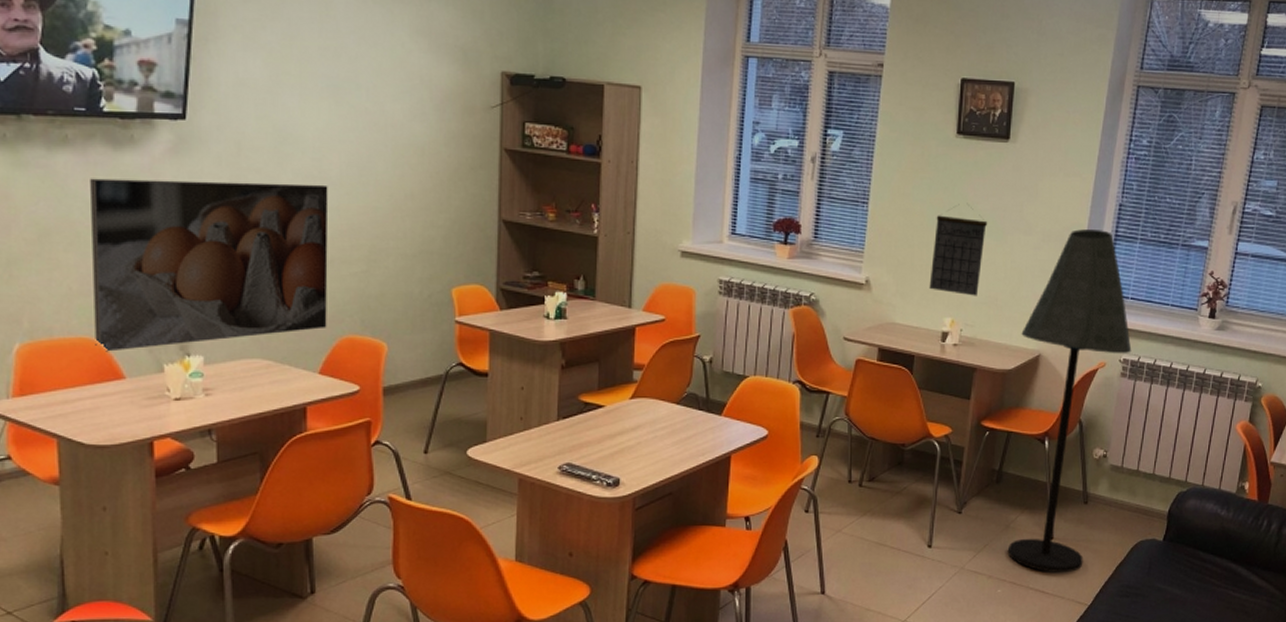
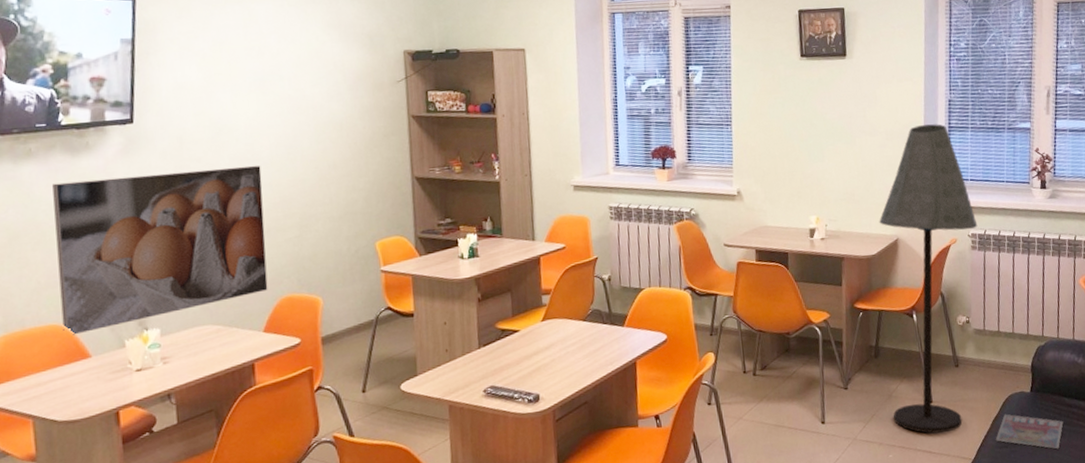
calendar: present [929,203,988,296] -> none [791,114,838,195]
magazine: none [1116,561,1194,606] -> present [995,414,1064,449]

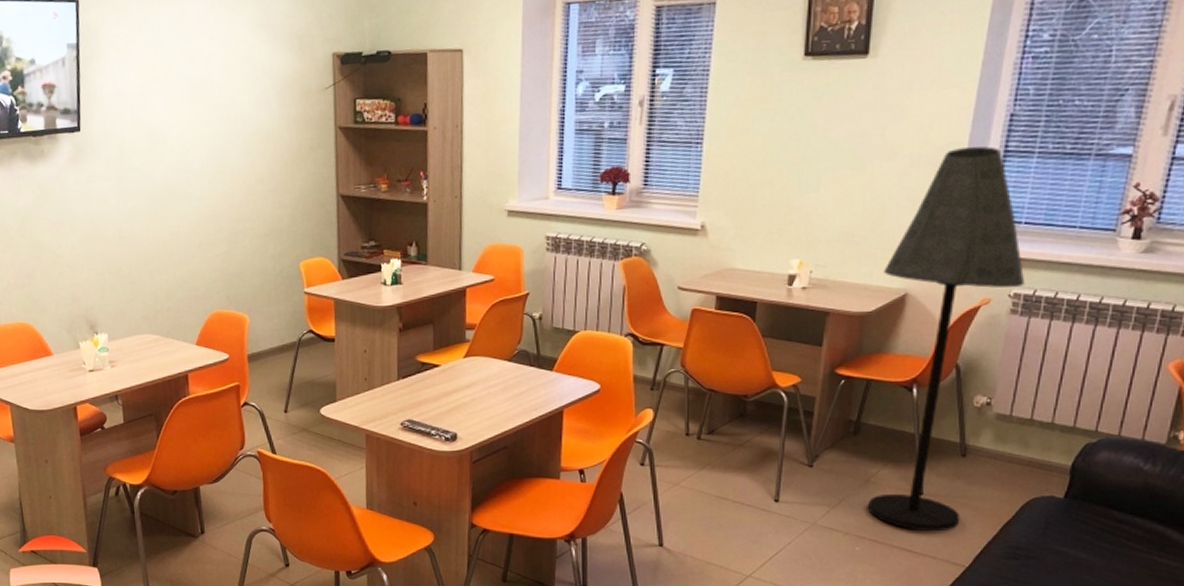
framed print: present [52,165,268,335] -> none [16,177,200,334]
magazine: present [995,414,1064,449] -> none [1002,520,1105,571]

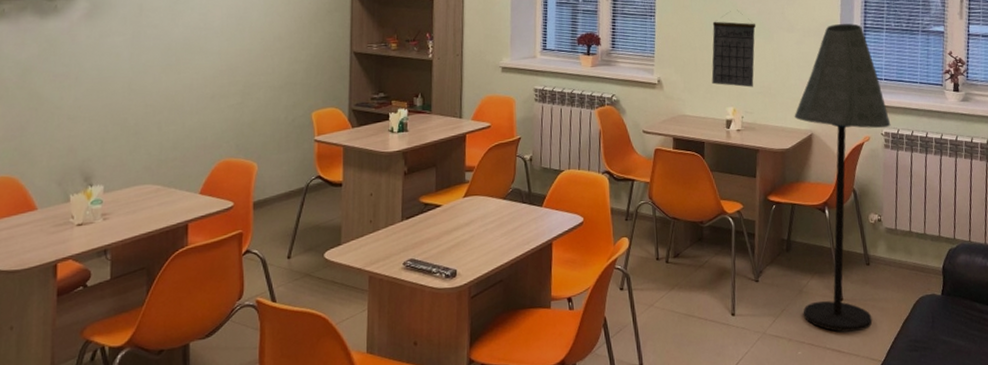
calendar: none [773,131,843,234] -> present [711,9,756,88]

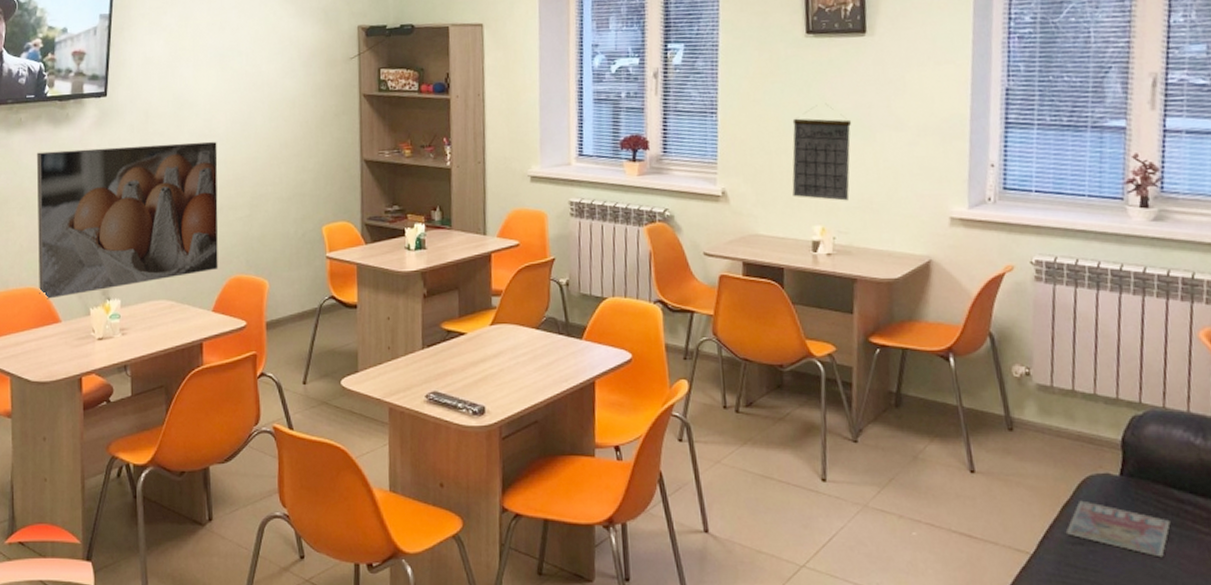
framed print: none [14,34,212,188] -> present [37,141,219,299]
floor lamp: present [794,23,891,333] -> none [905,118,1045,514]
magazine: none [905,316,975,356] -> present [1065,500,1171,558]

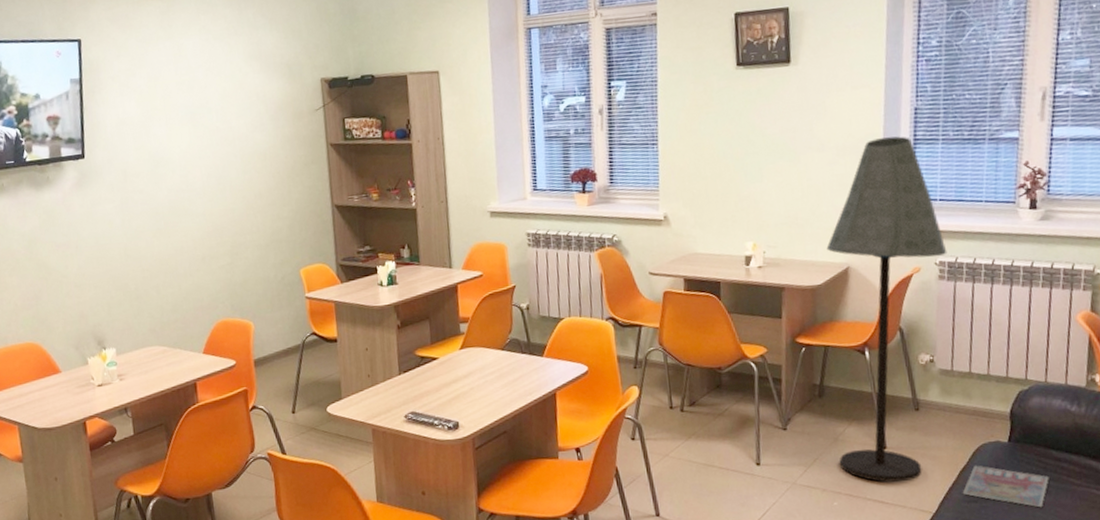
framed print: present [37,141,219,299] -> none [22,195,206,352]
calendar: present [792,103,852,201] -> none [725,129,779,219]
floor lamp: none [905,118,1045,514] -> present [826,136,947,483]

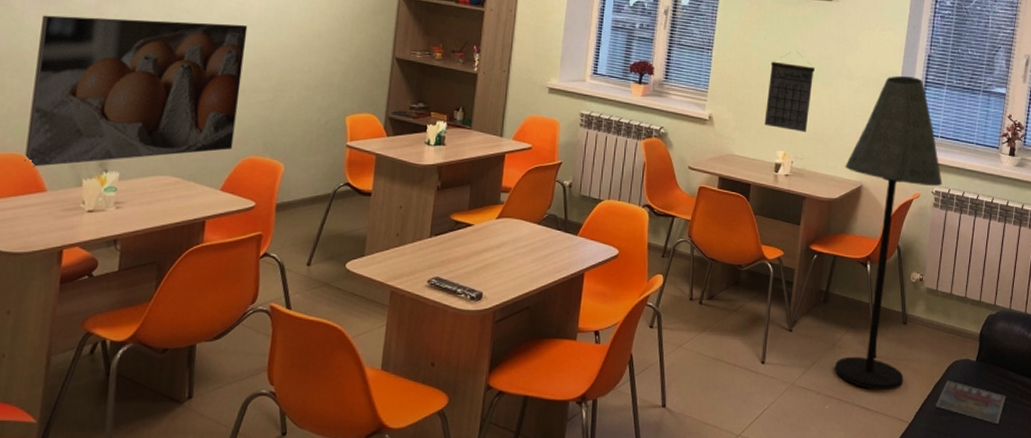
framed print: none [22,195,206,352] -> present [24,15,248,167]
calendar: none [725,129,779,219] -> present [764,51,816,132]

